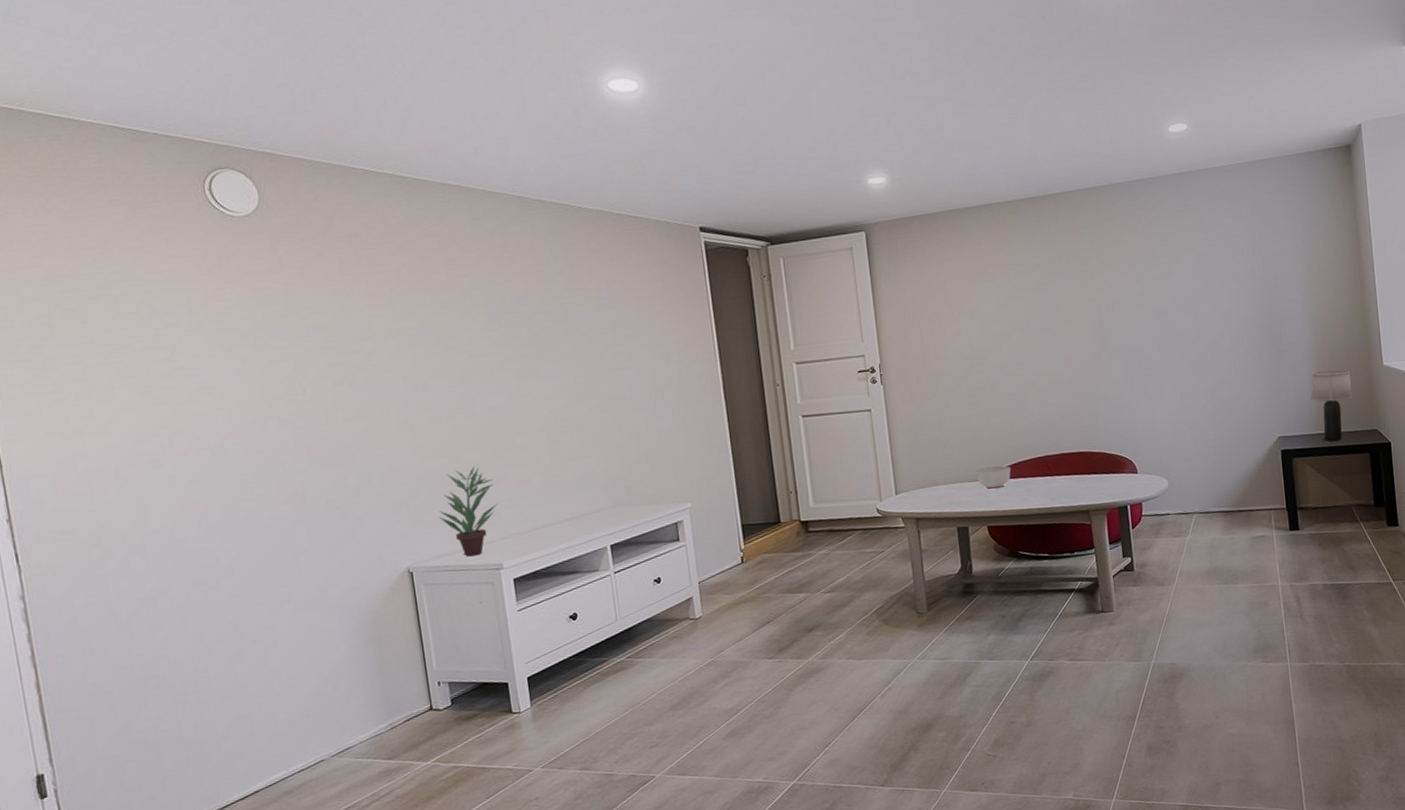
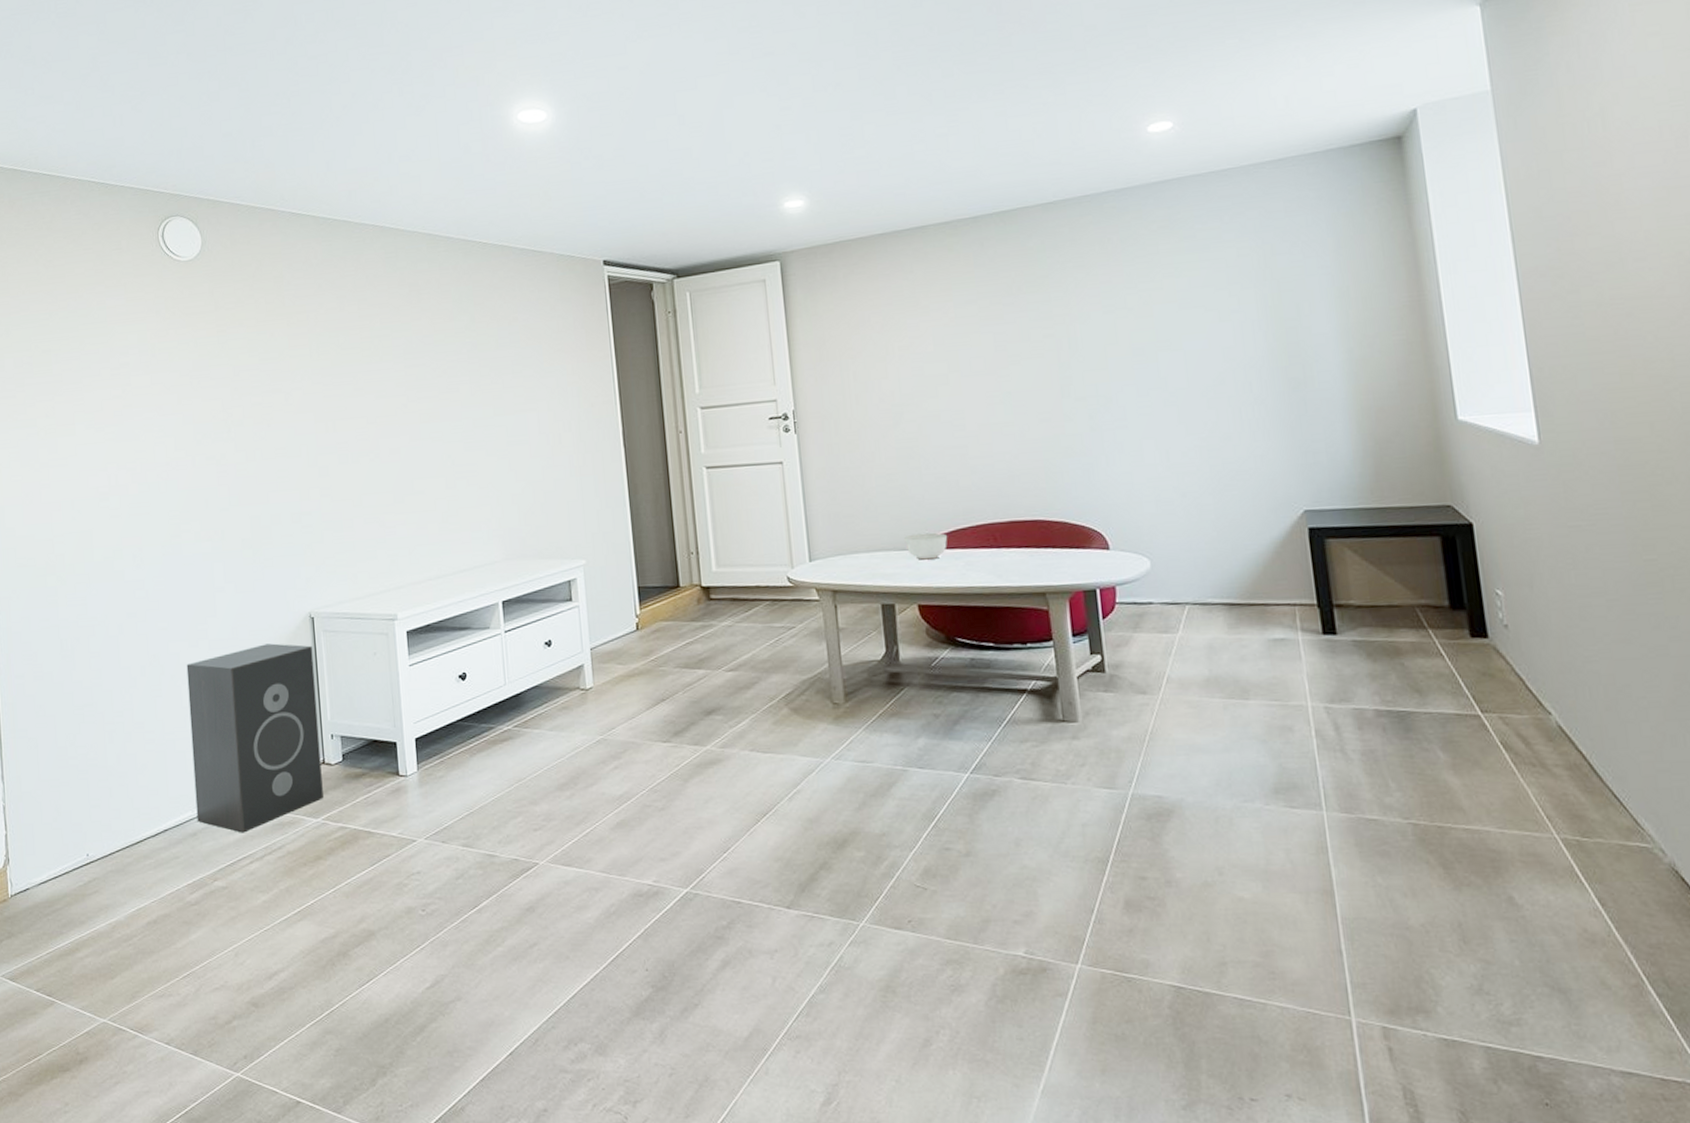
speaker: none [269,599,433,785] -> present [186,643,324,833]
potted plant: present [439,465,498,557] -> none [340,510,395,605]
table lamp: present [1311,370,1353,442] -> none [1350,425,1413,520]

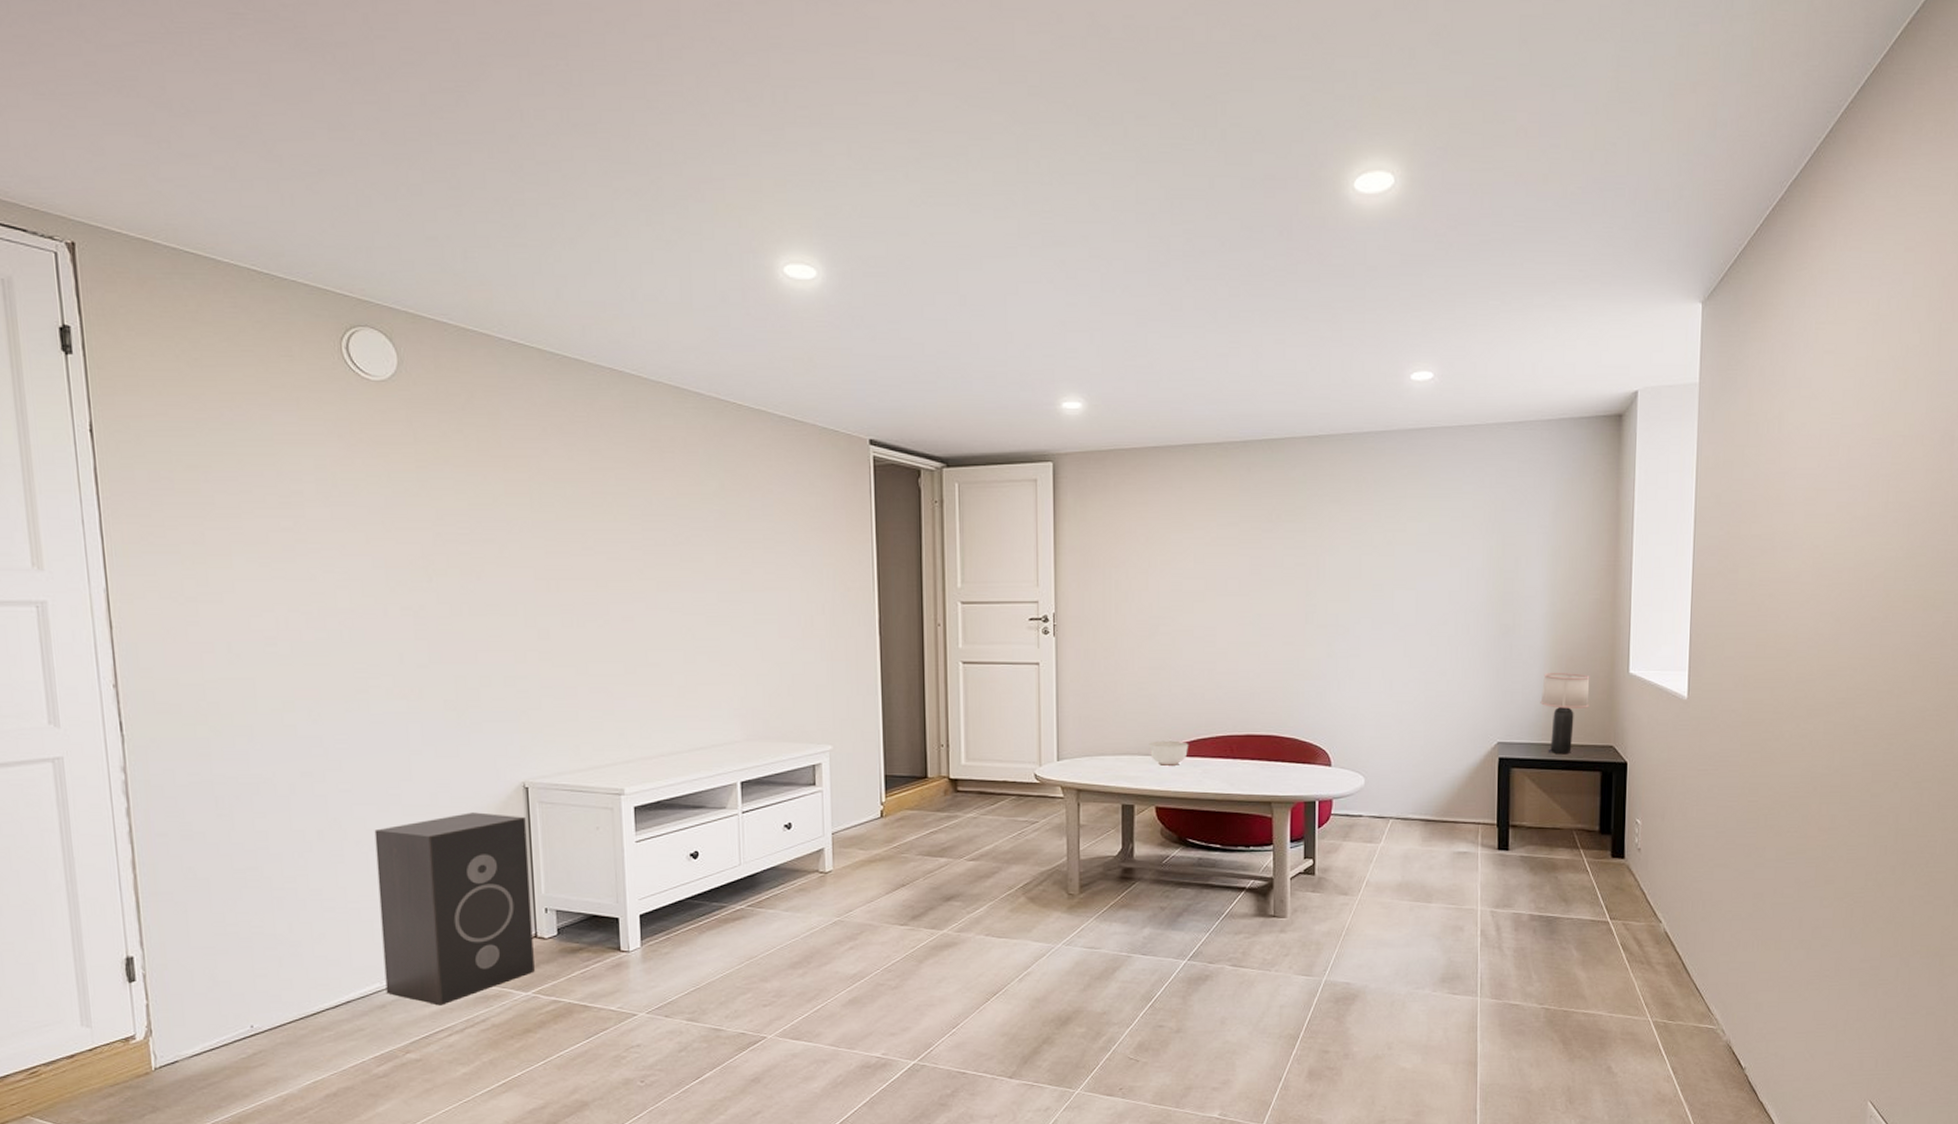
table lamp: none [1350,425,1413,520] -> present [1540,672,1590,755]

